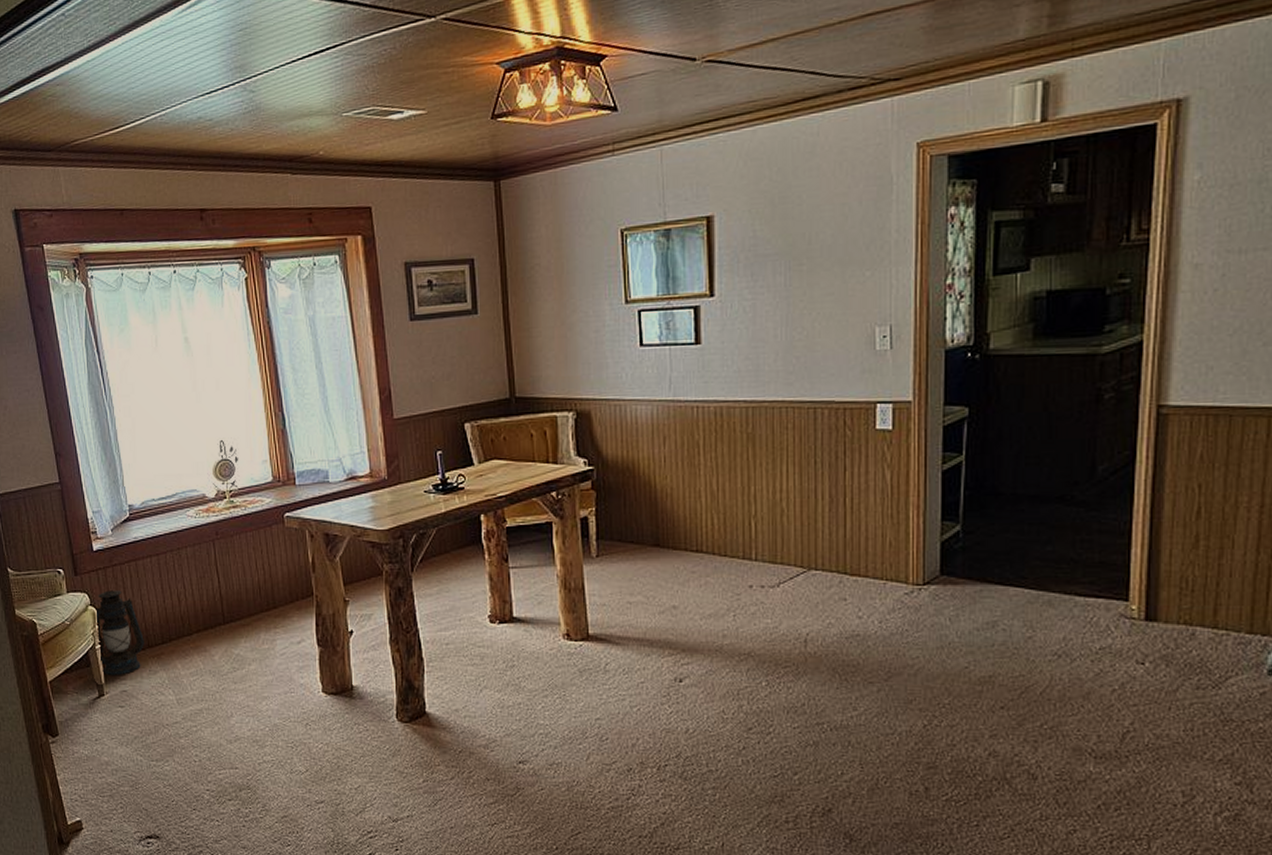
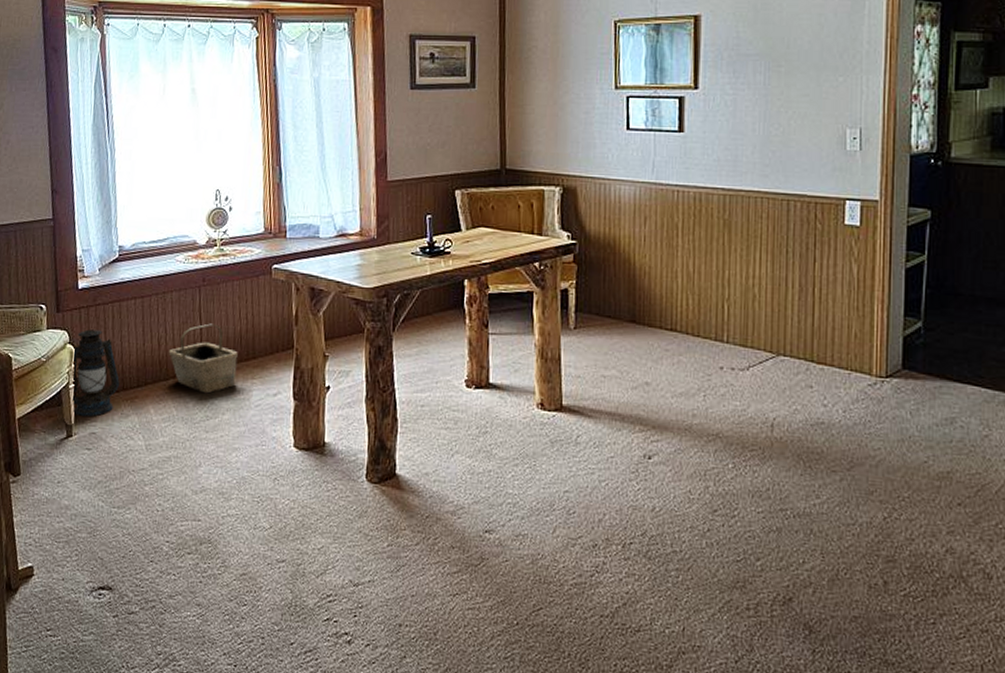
basket: none [189,576,259,646] -> present [168,323,238,394]

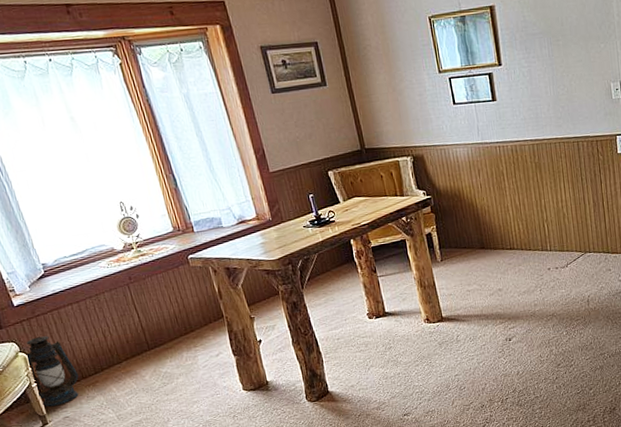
basket: present [168,323,238,394] -> none [115,311,182,367]

